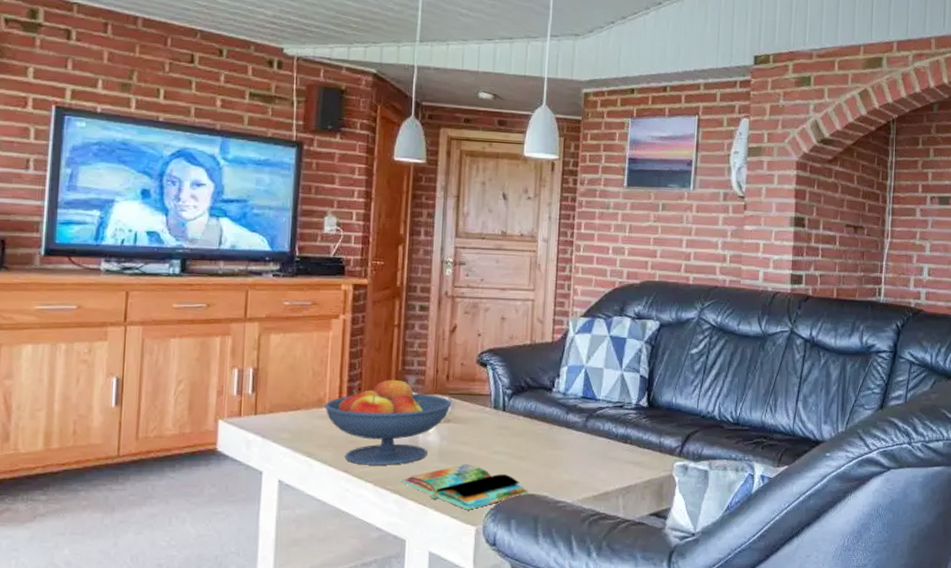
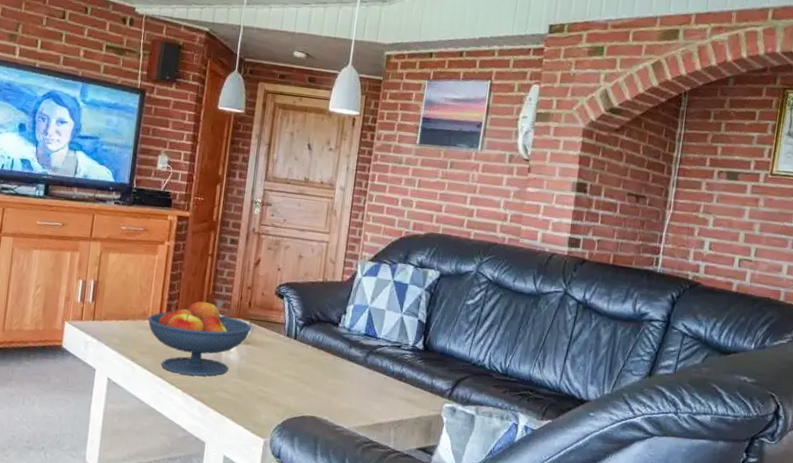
book: present [400,463,530,510] -> none [204,382,313,424]

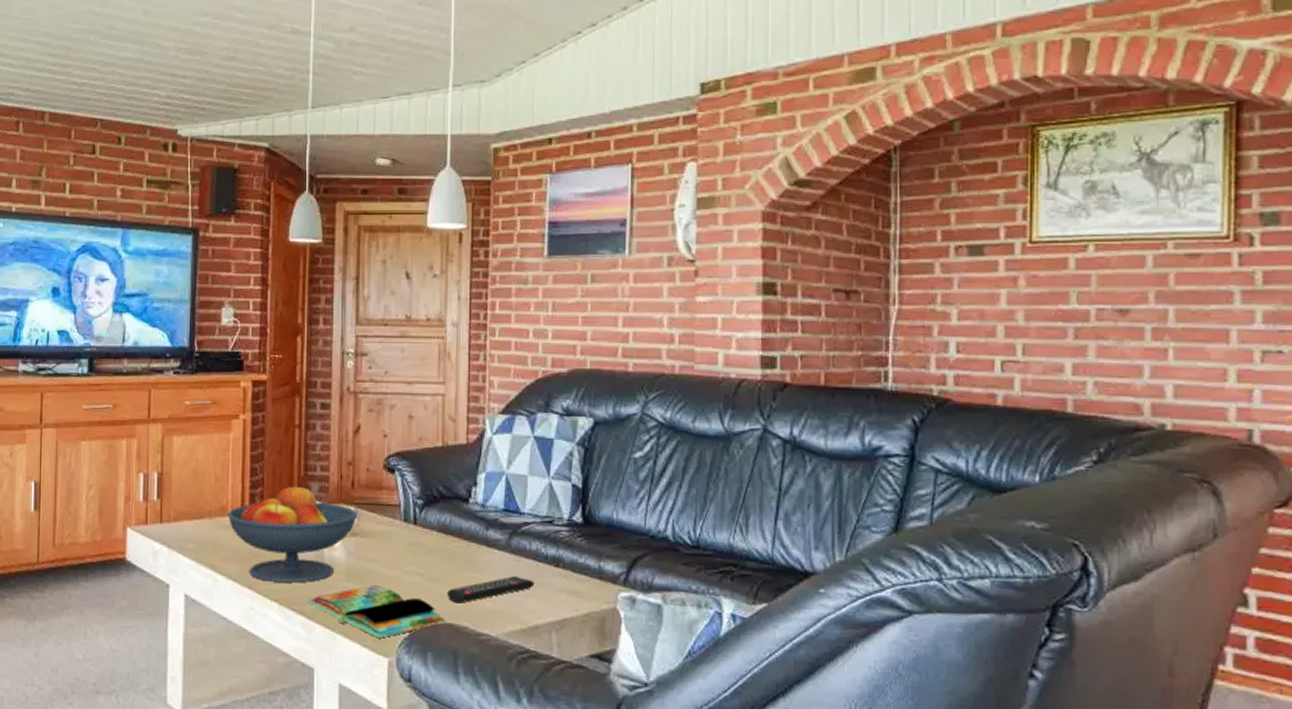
book: none [204,382,313,424] -> present [306,584,447,639]
remote control: none [314,384,382,402] -> present [446,575,535,604]

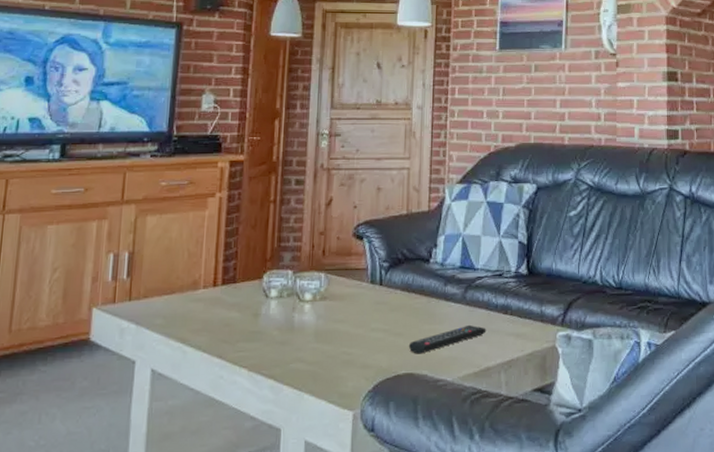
fruit bowl: present [226,485,357,583] -> none [198,256,327,350]
book: present [306,584,447,639] -> none [275,343,409,394]

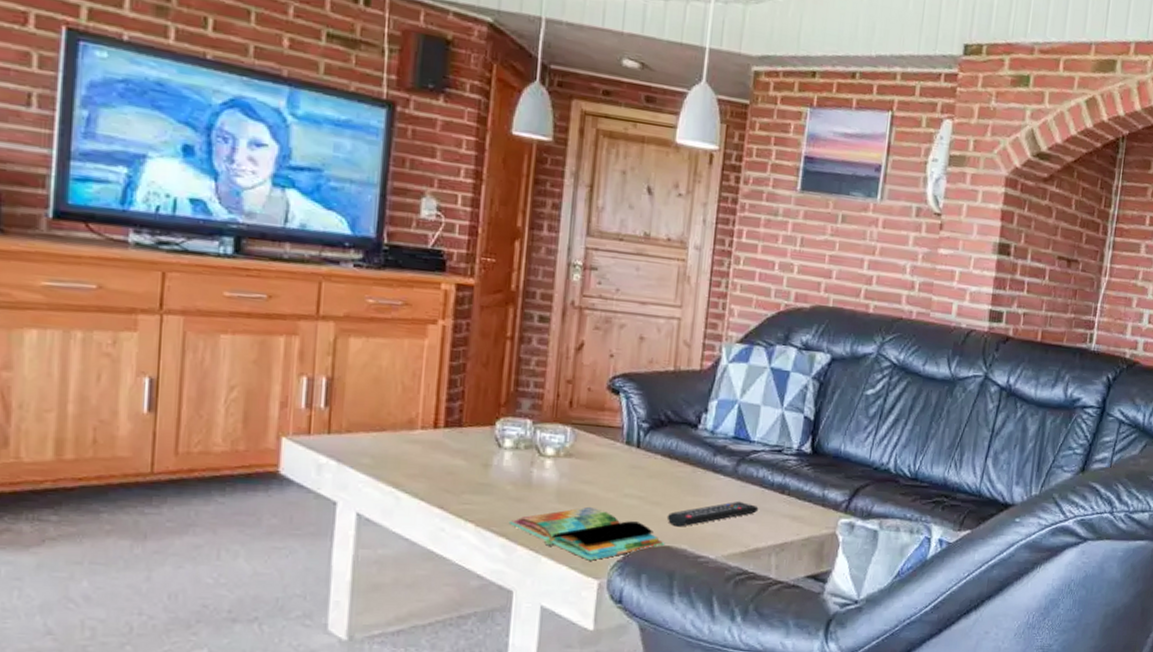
book: none [275,343,409,394] -> present [508,506,666,561]

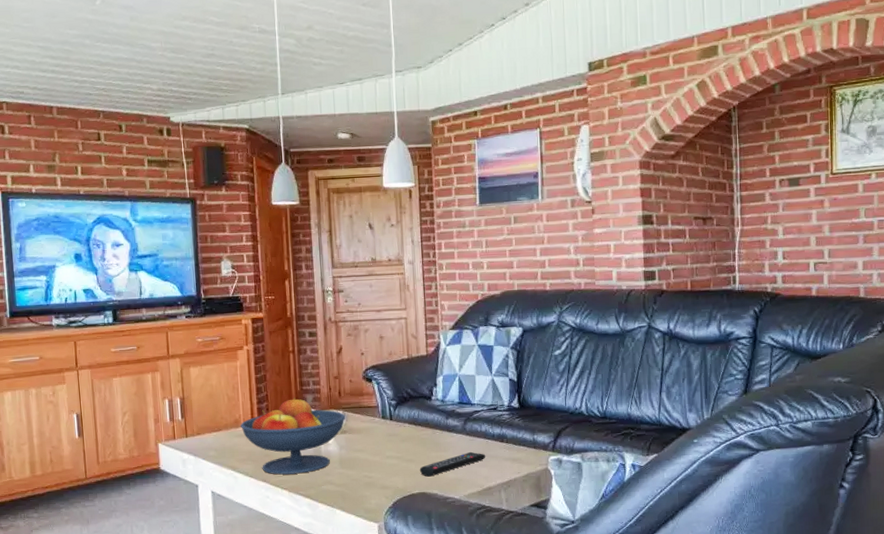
fruit bowl: none [415,400,574,504] -> present [240,397,345,475]
book: present [508,506,666,561] -> none [310,468,422,509]

